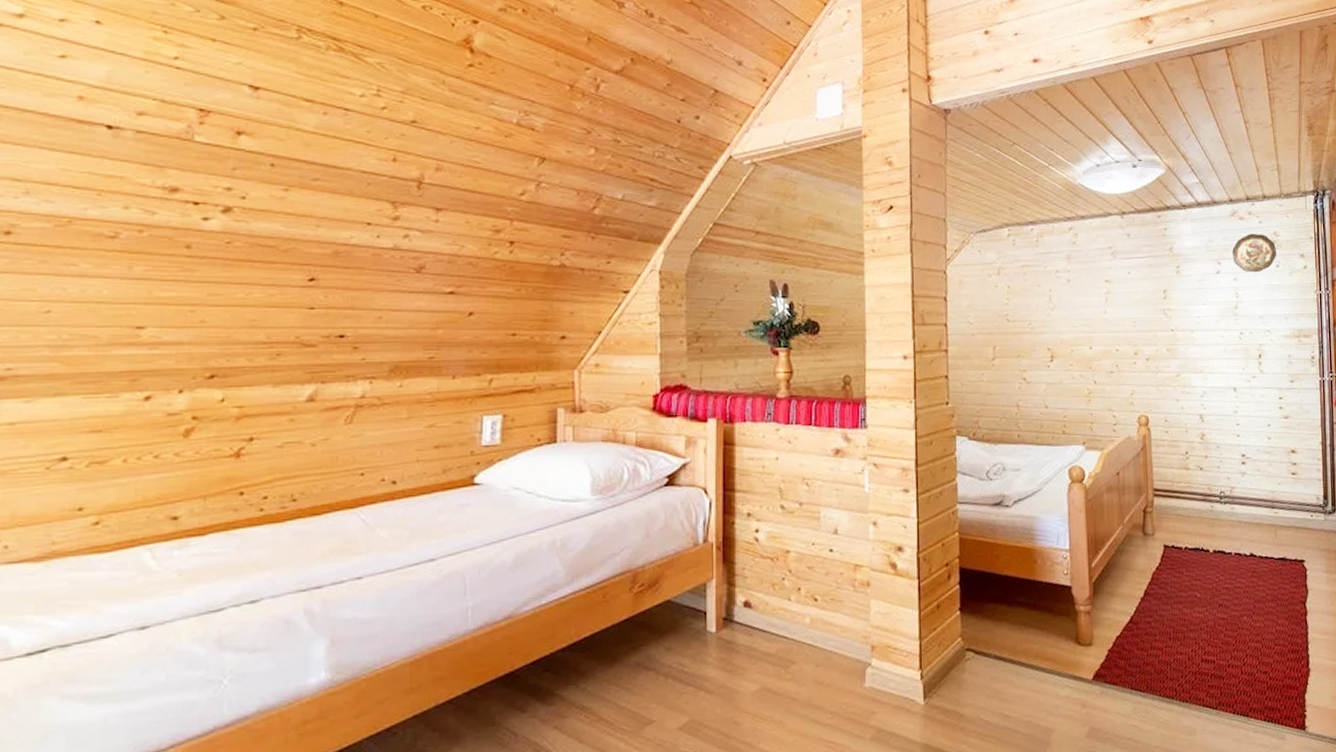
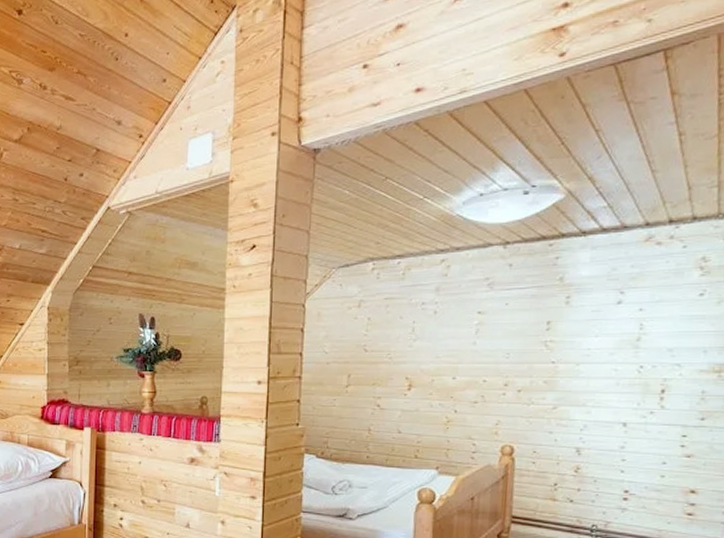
decorative plate: present [1232,233,1277,273] -> none [641,259,703,303]

